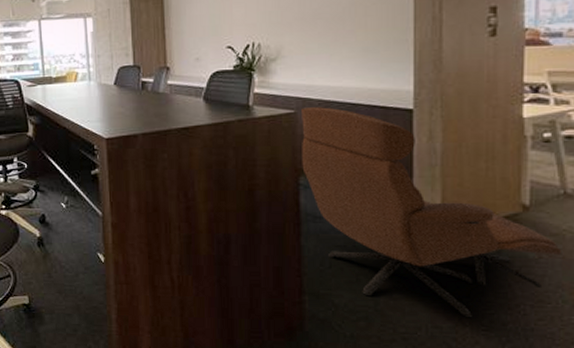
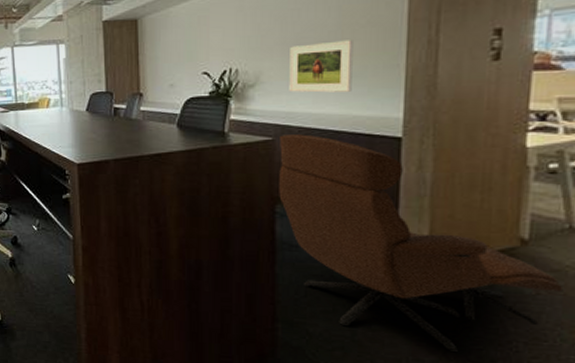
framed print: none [308,16,366,67] -> present [289,40,353,93]

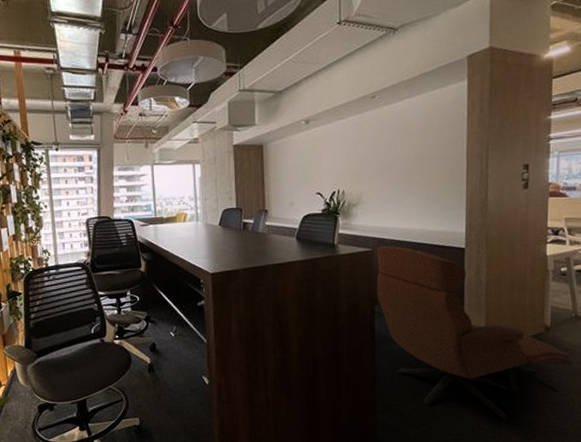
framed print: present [289,40,353,93] -> none [383,169,429,212]

